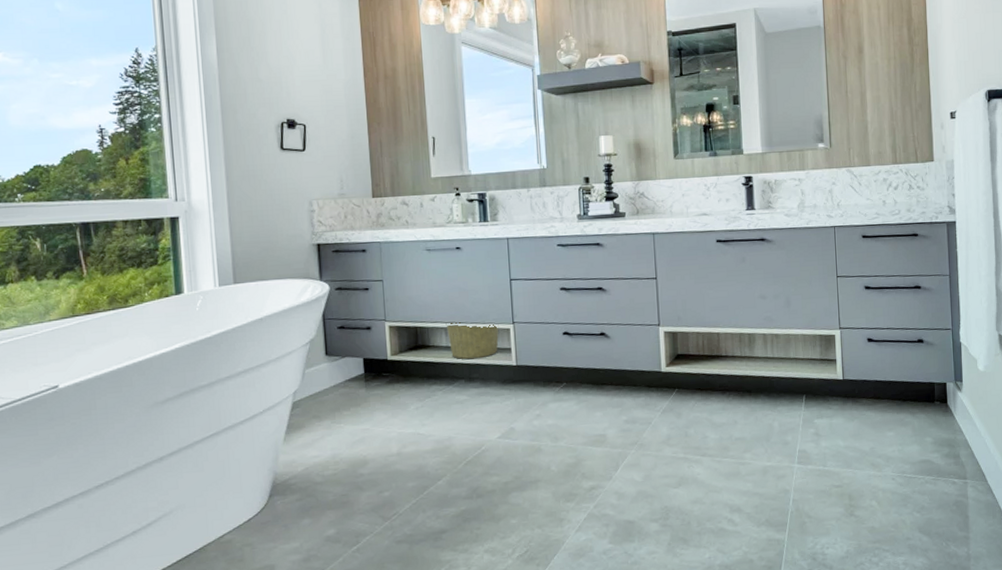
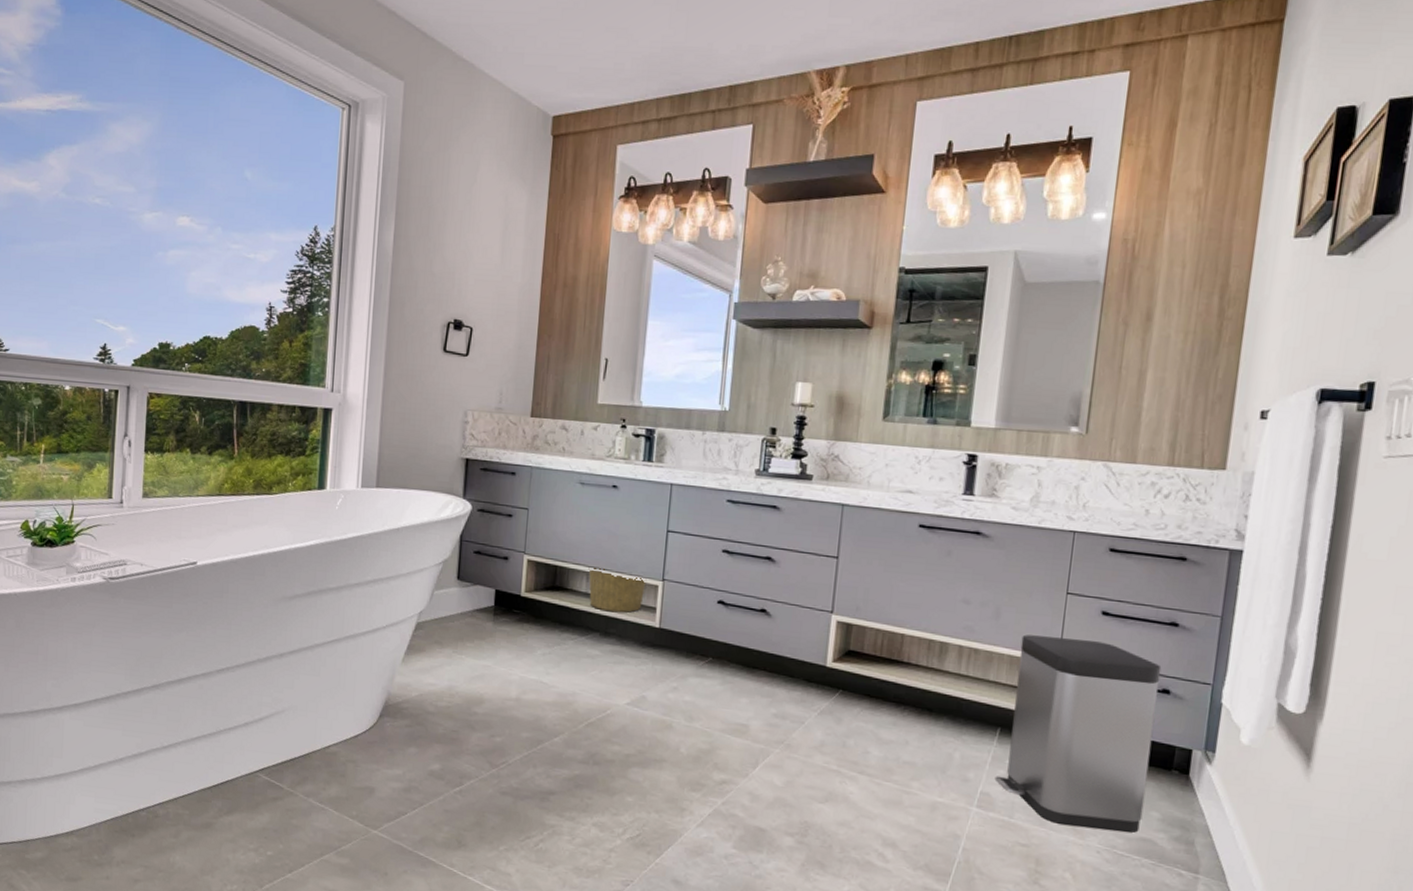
pedal bin: none [807,311,920,463] -> present [994,634,1162,833]

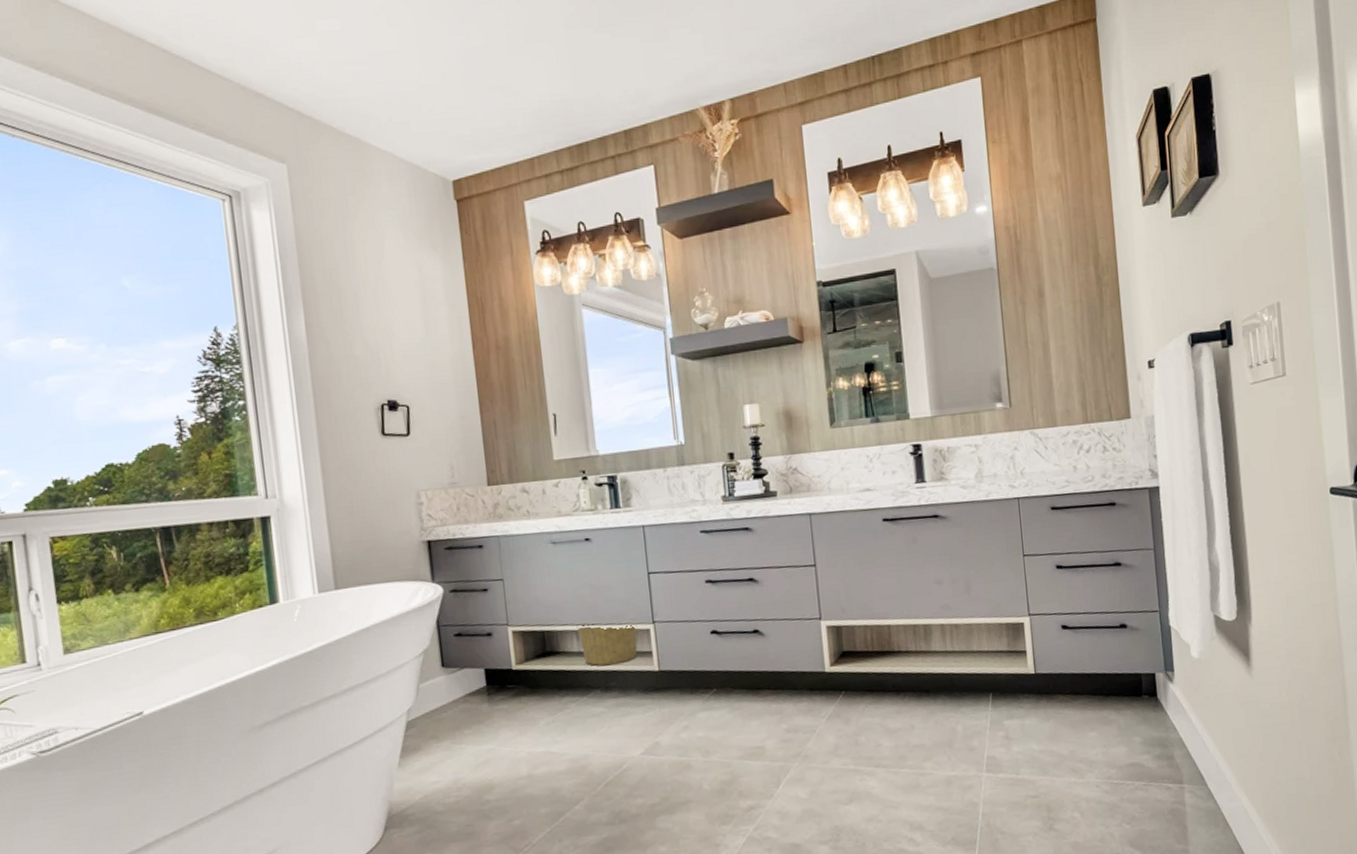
pedal bin: present [994,634,1162,833] -> none [993,593,1127,770]

